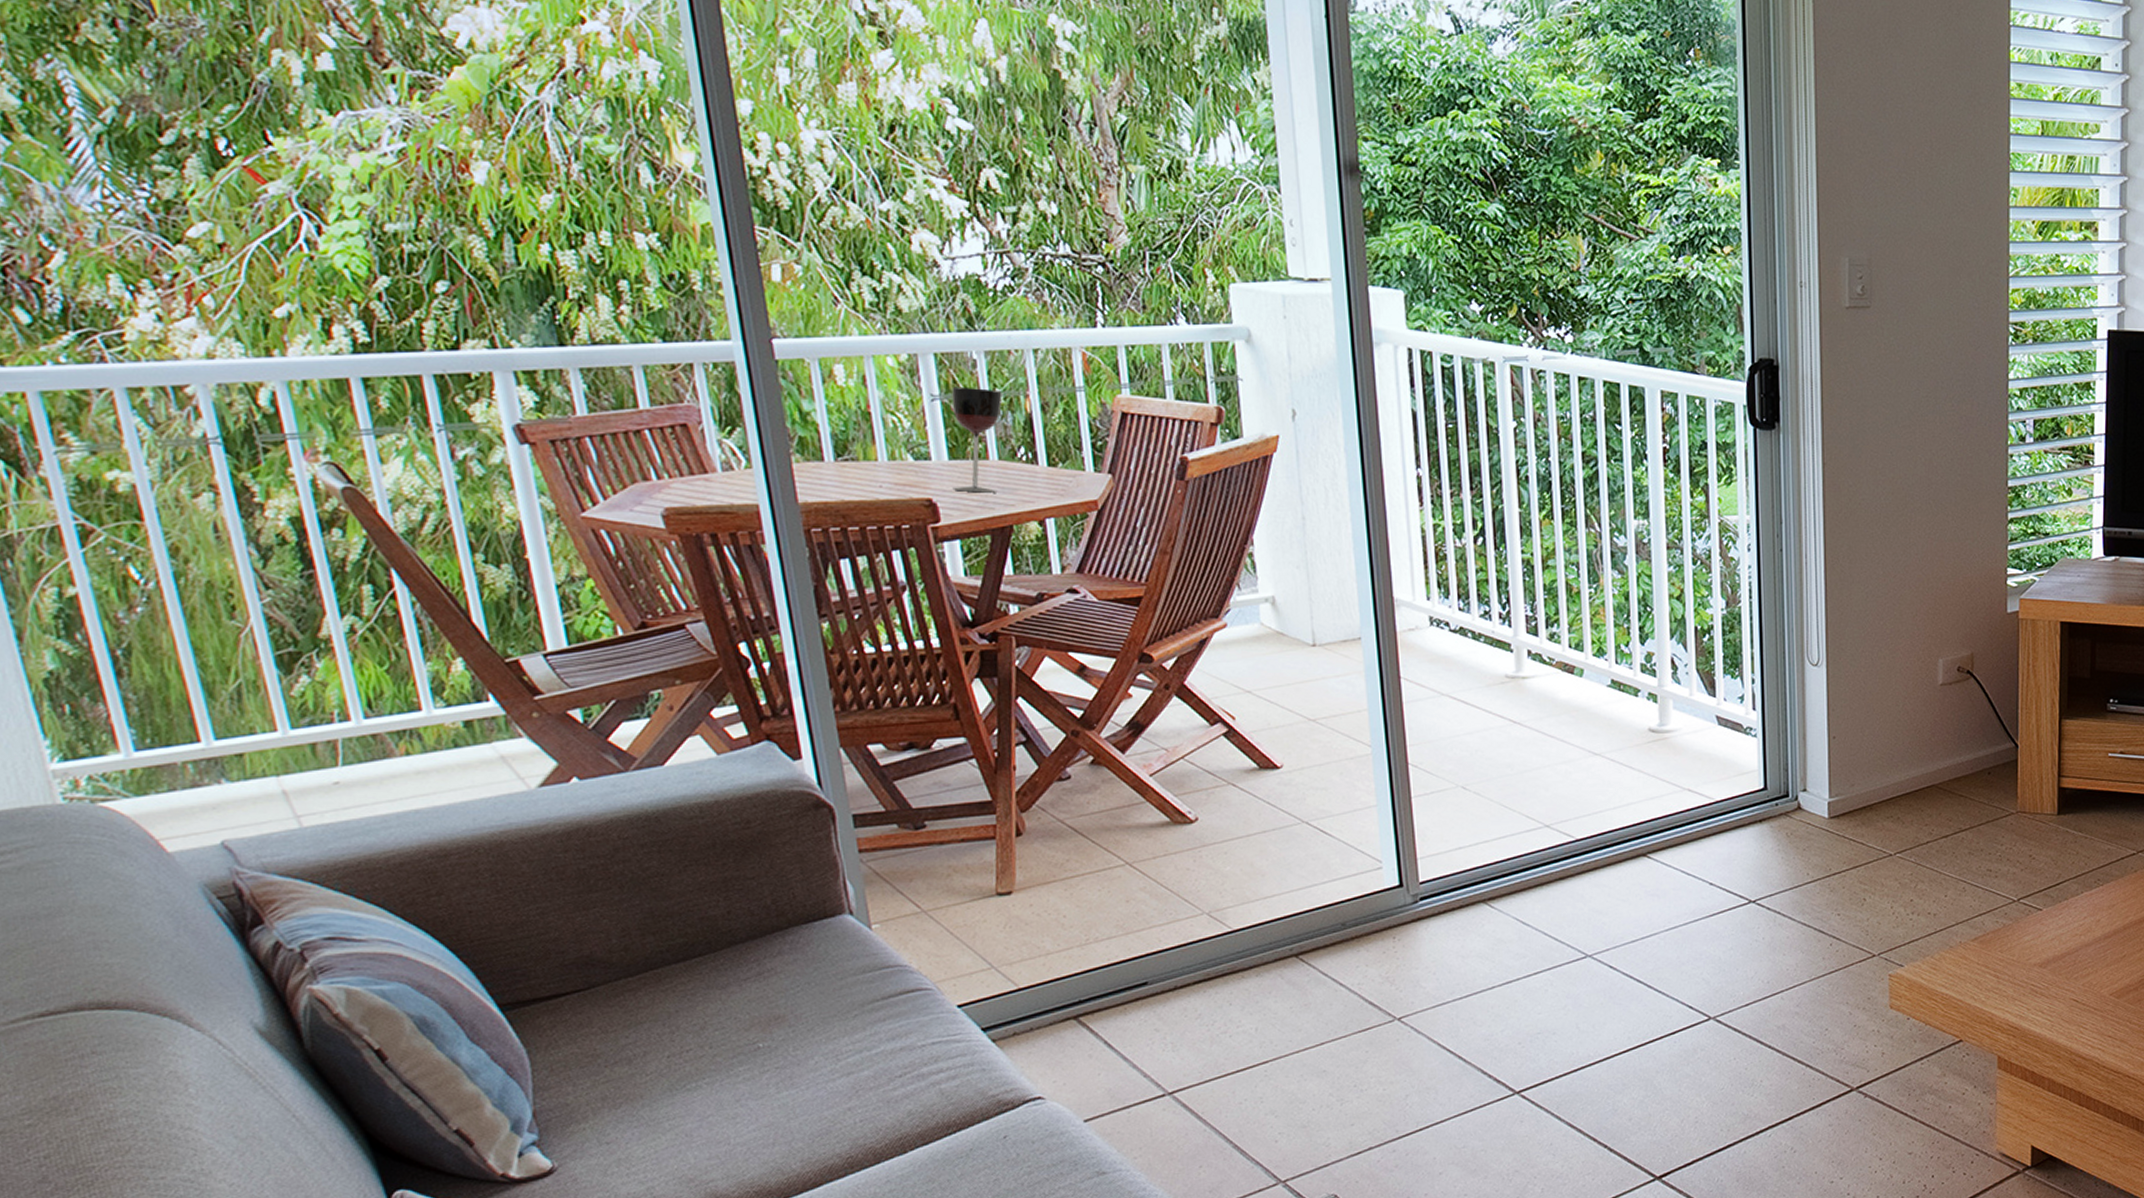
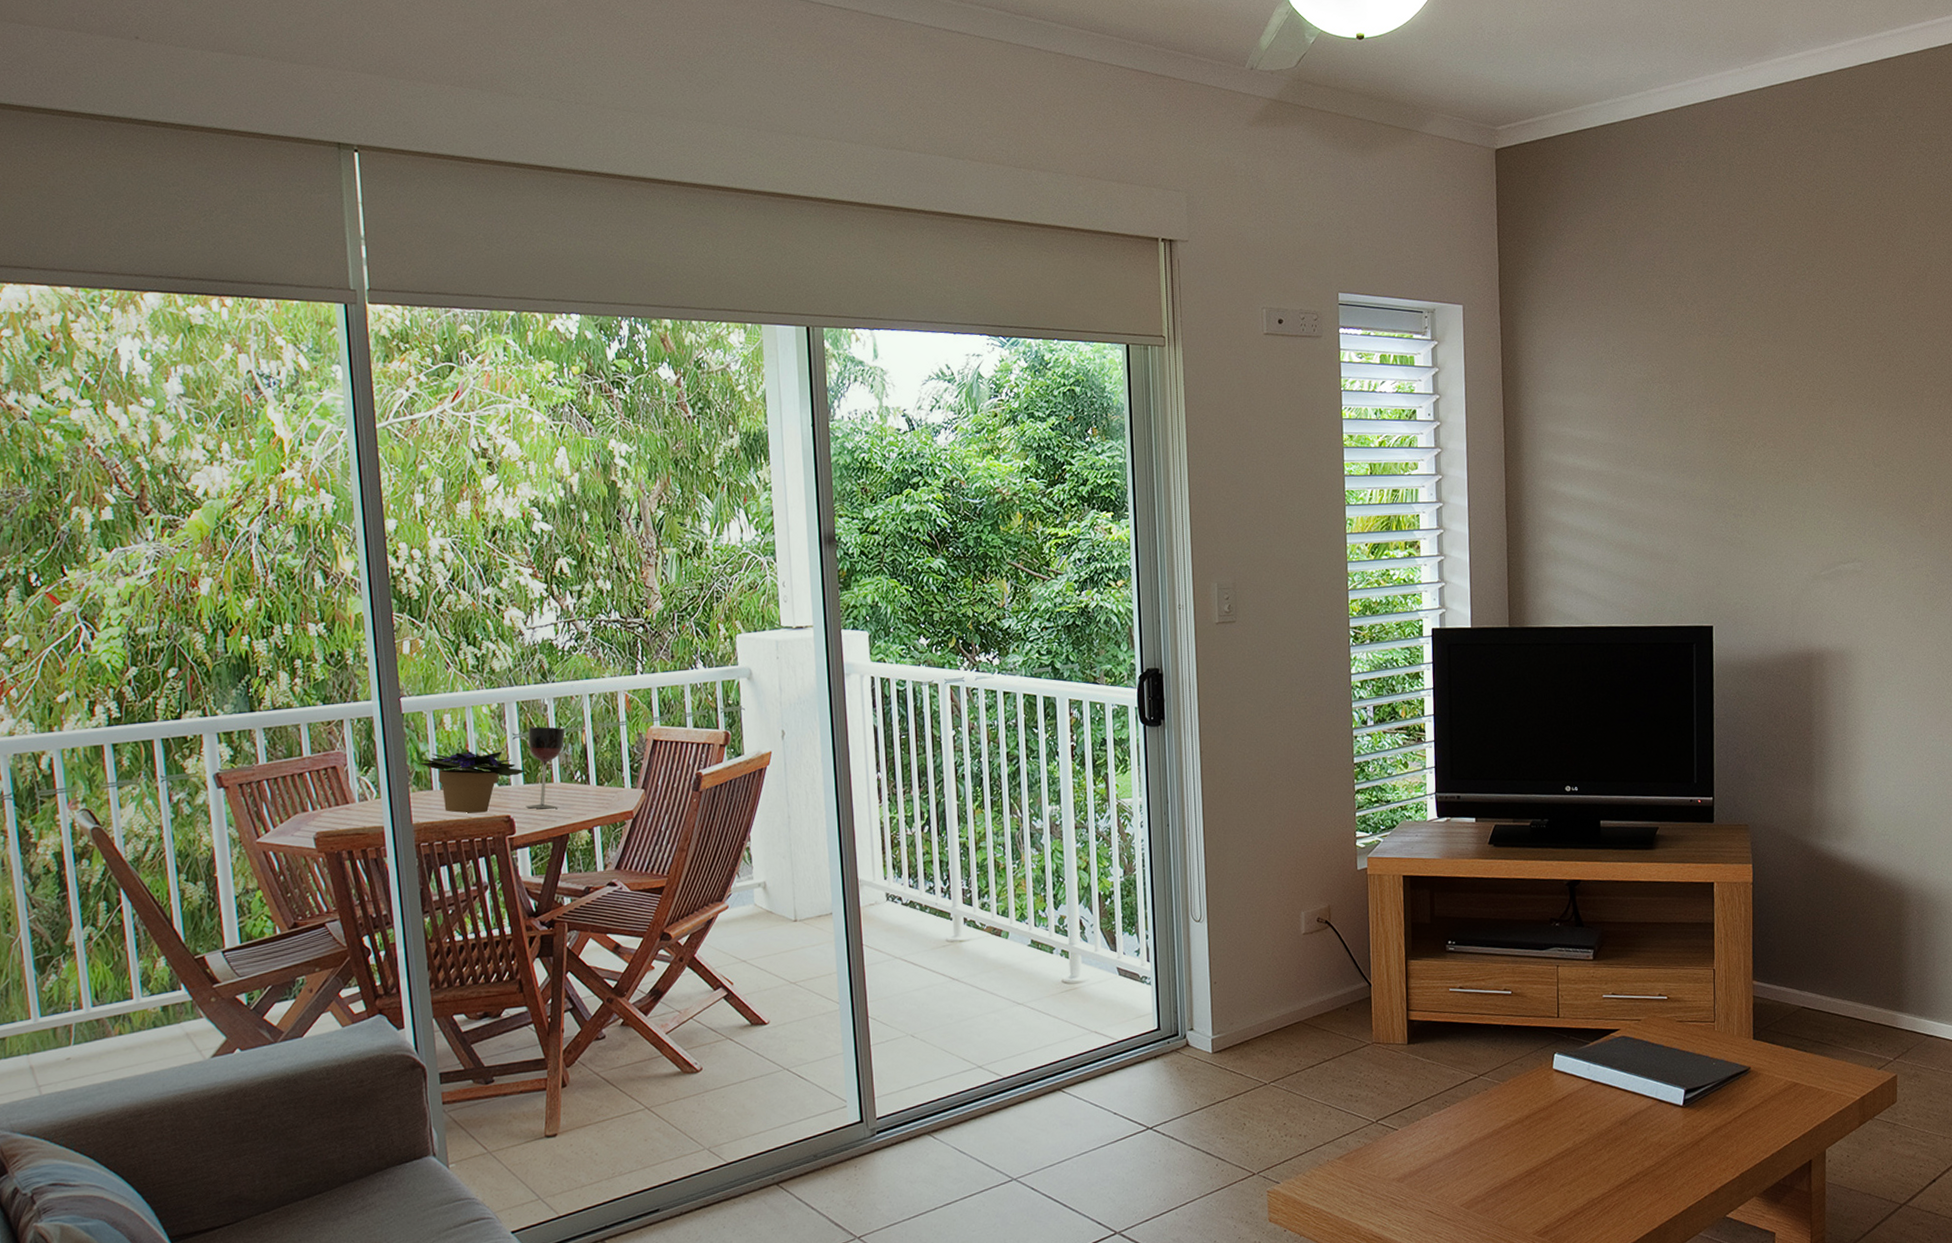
potted flower: none [802,414,952,493] -> present [419,751,527,813]

